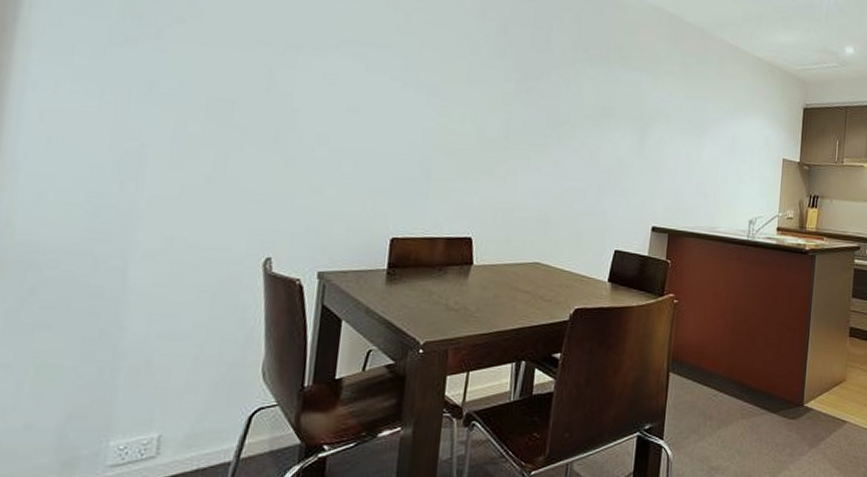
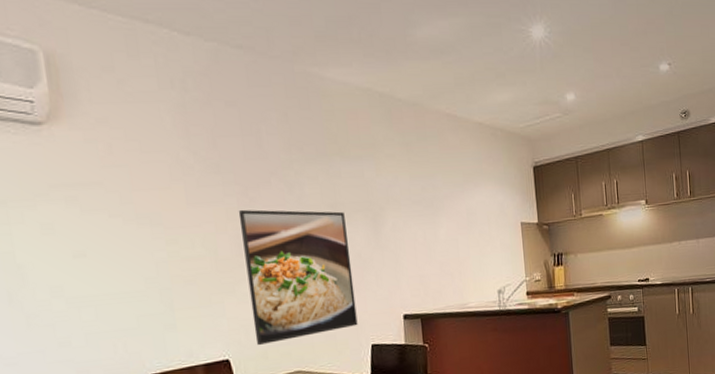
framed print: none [502,95,615,230] -> present [238,209,358,346]

